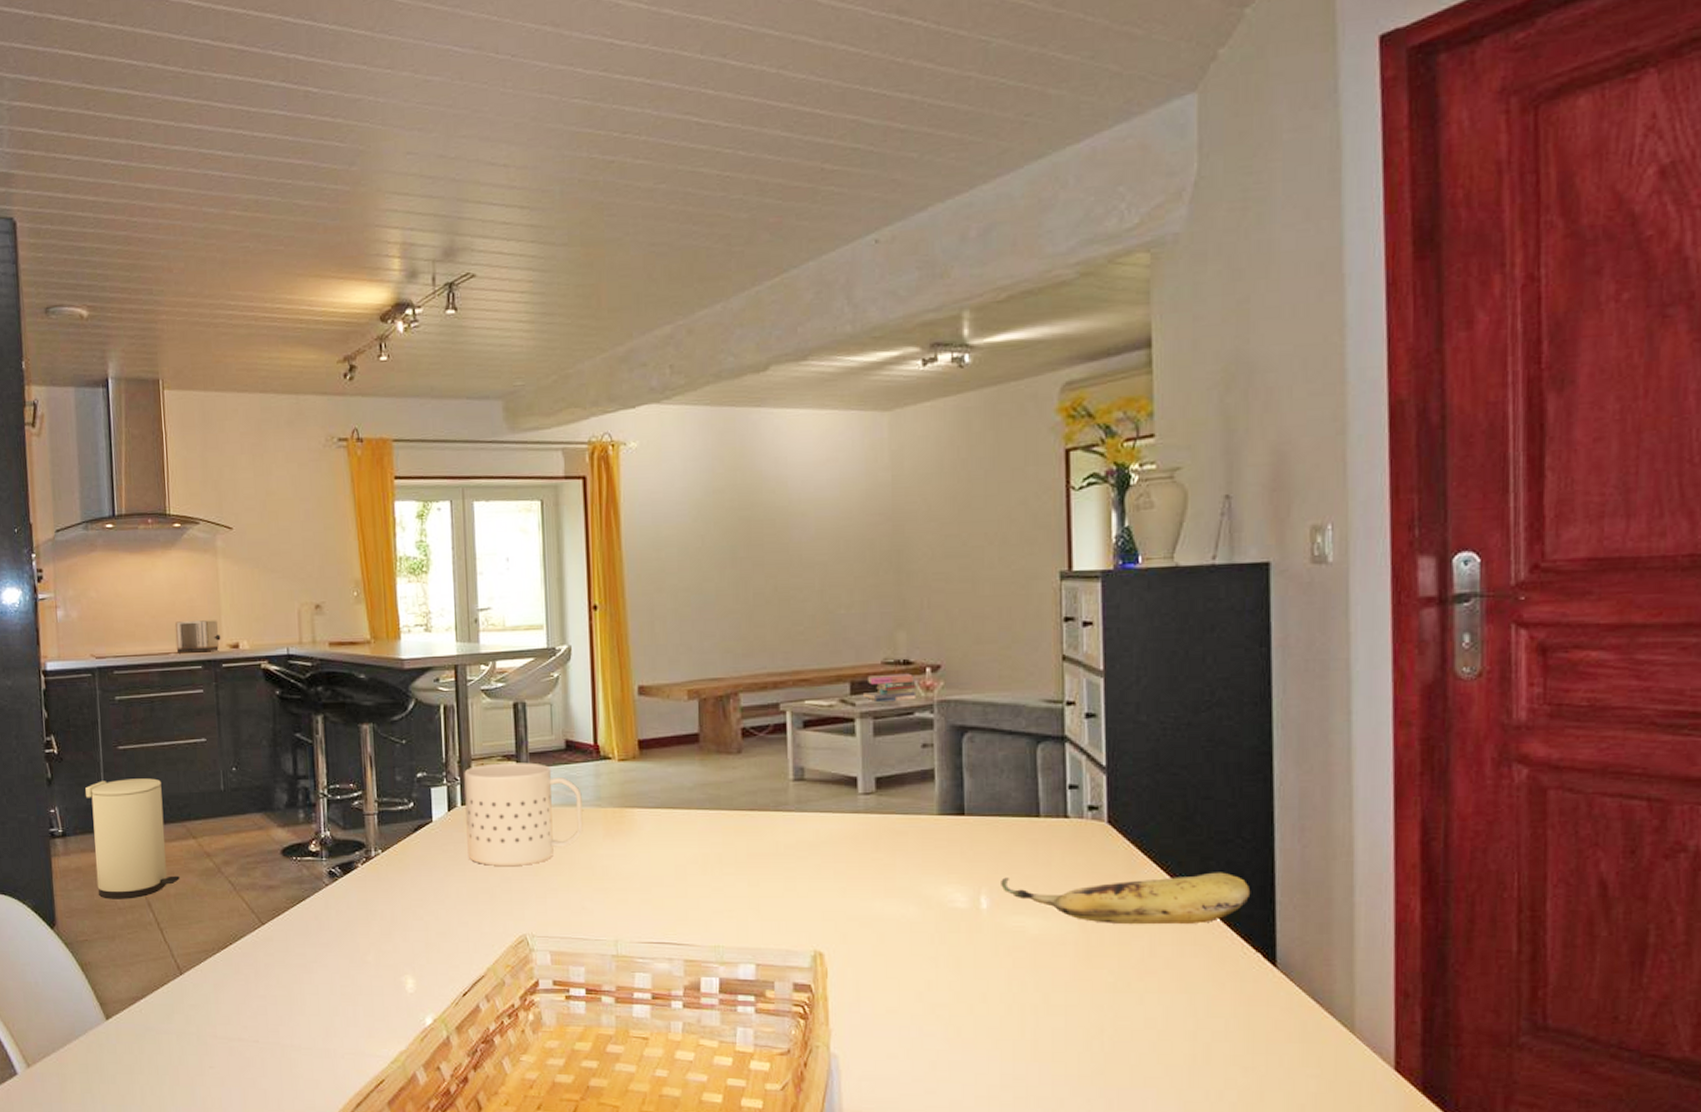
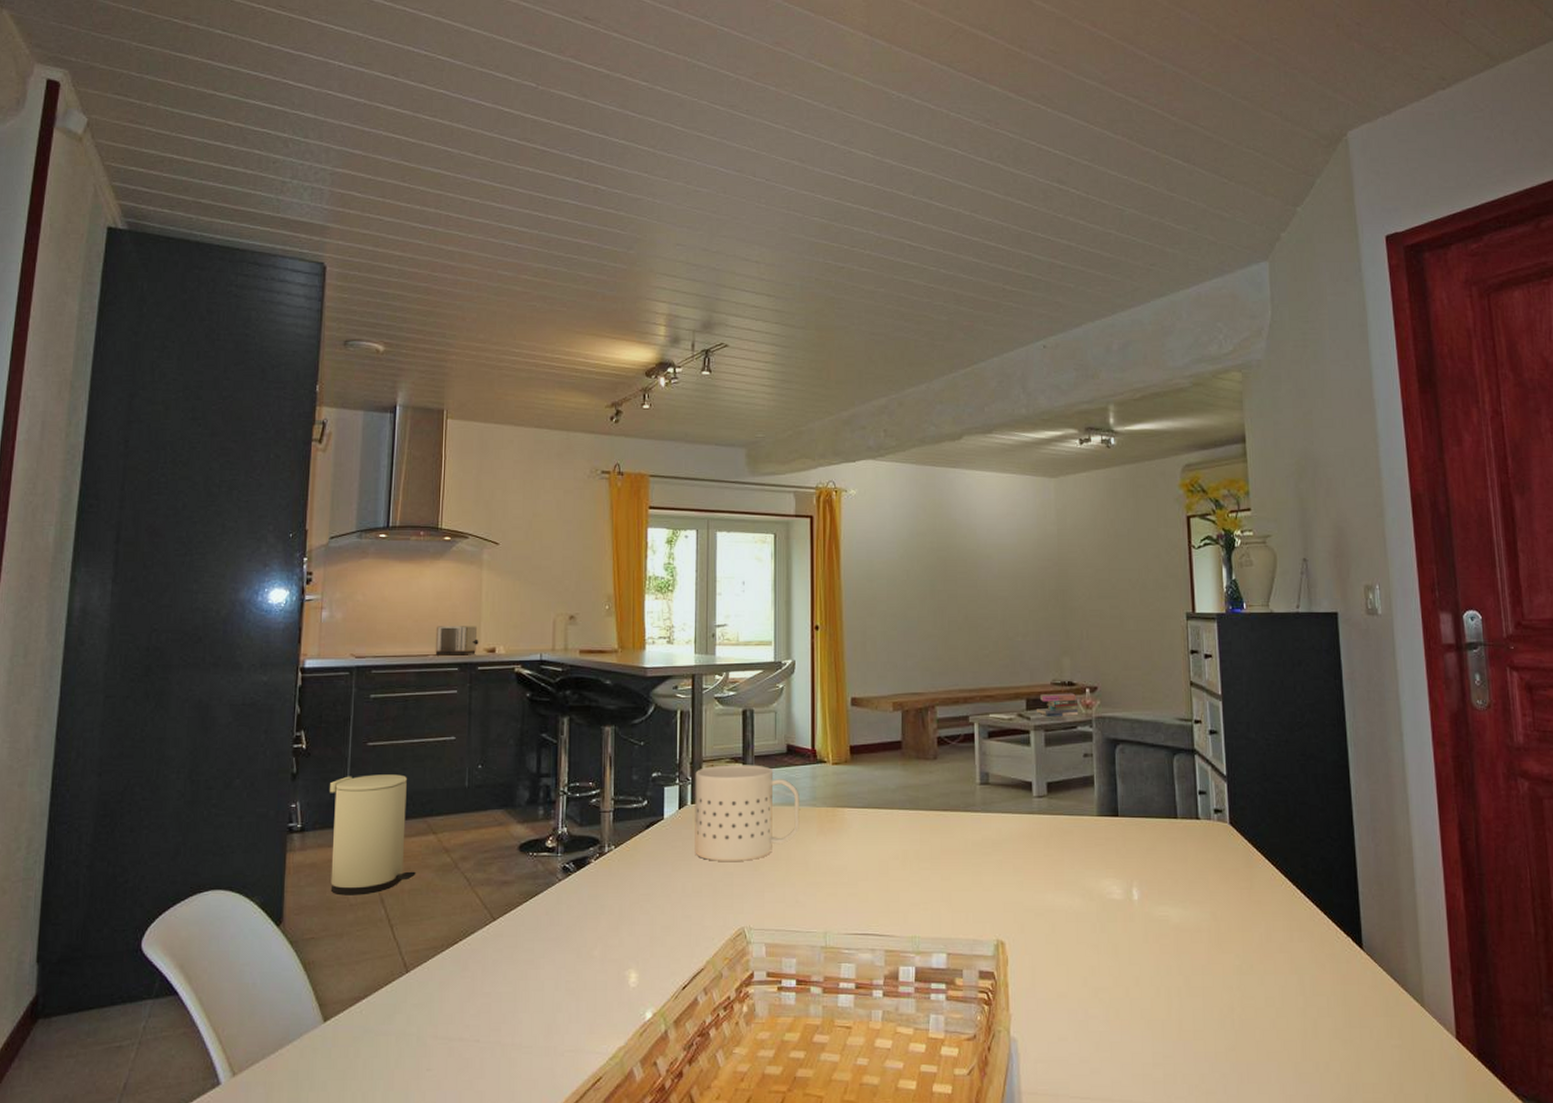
fruit: present [1001,872,1251,925] -> none [1148,867,1340,914]

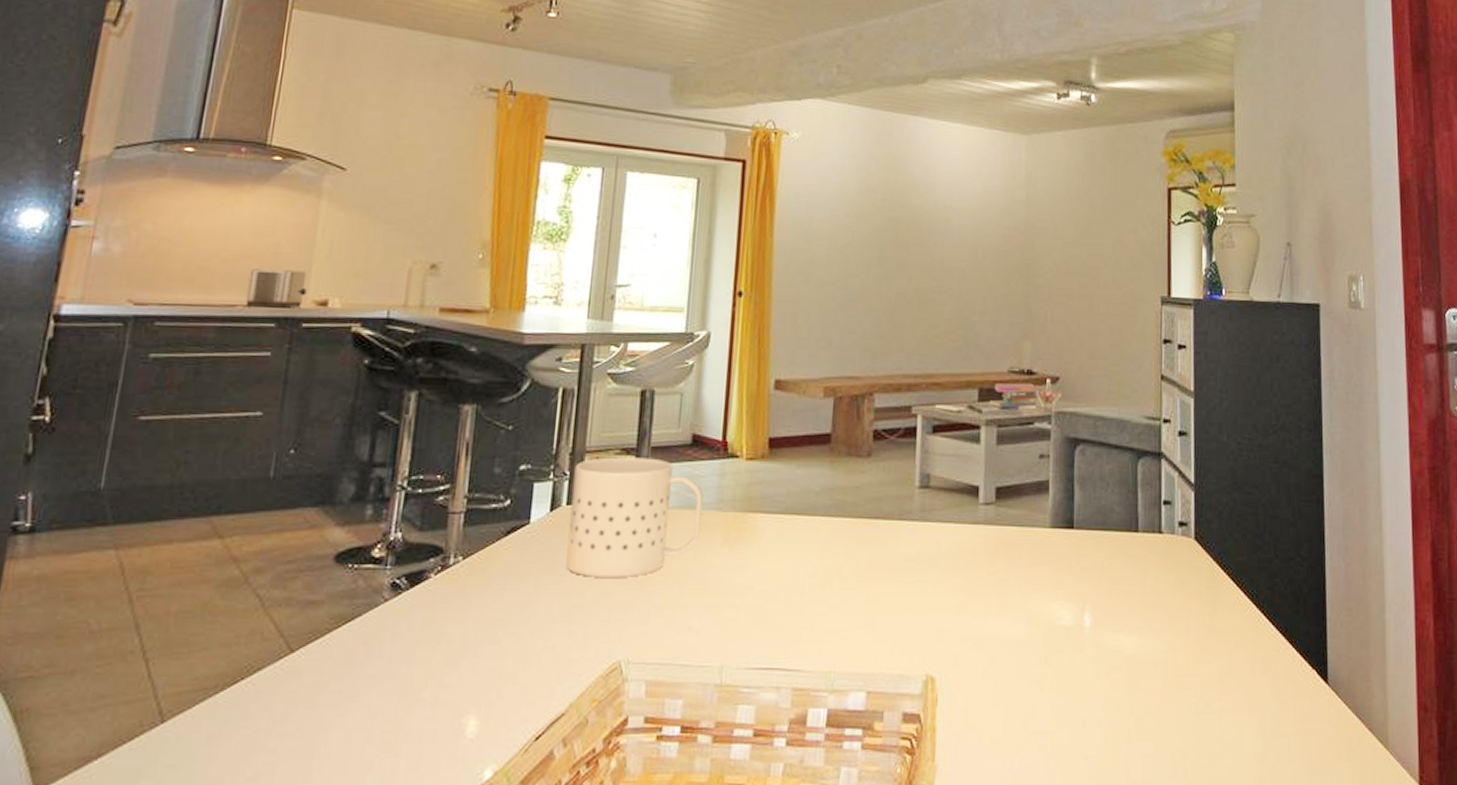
pedal bin: present [330,774,416,896] -> none [65,458,190,619]

